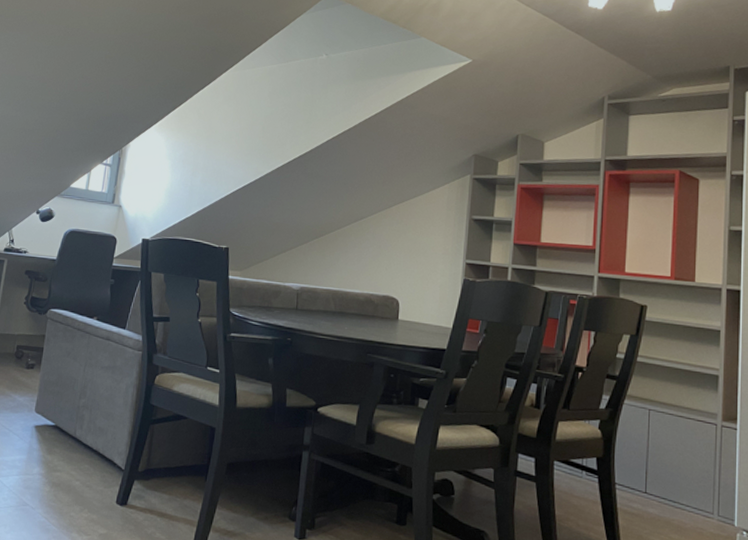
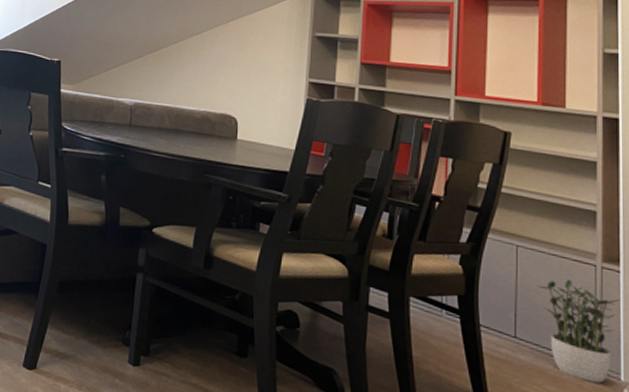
potted plant: none [666,438,737,530] -> present [538,279,621,383]

